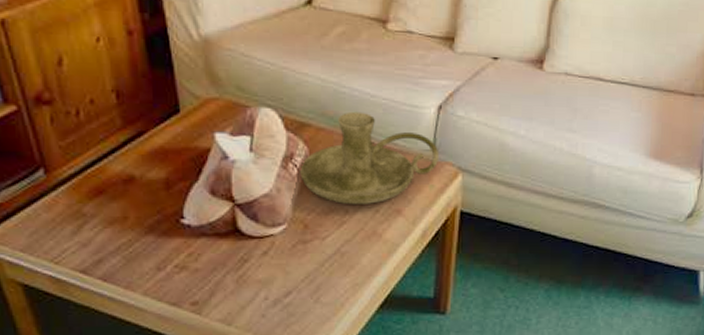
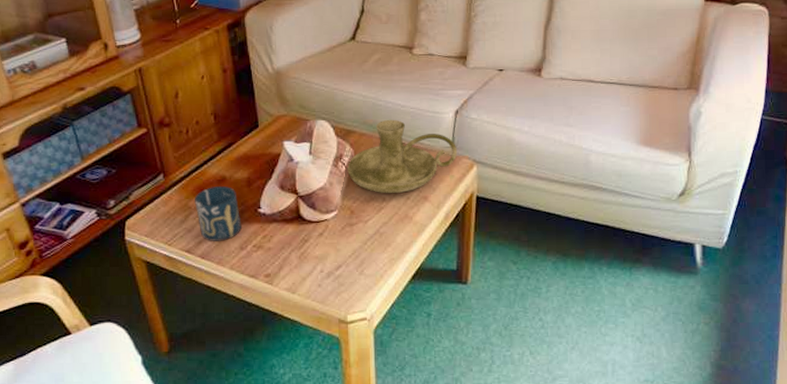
cup: none [91,187,158,259] -> present [195,185,242,241]

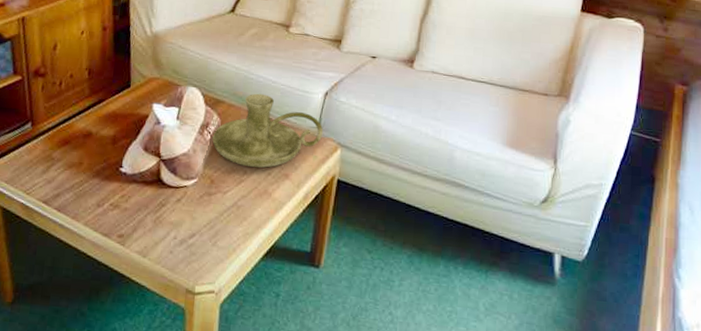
cup: present [195,185,242,241] -> none [58,140,102,196]

